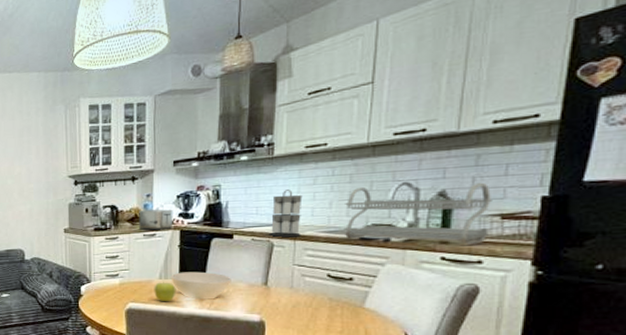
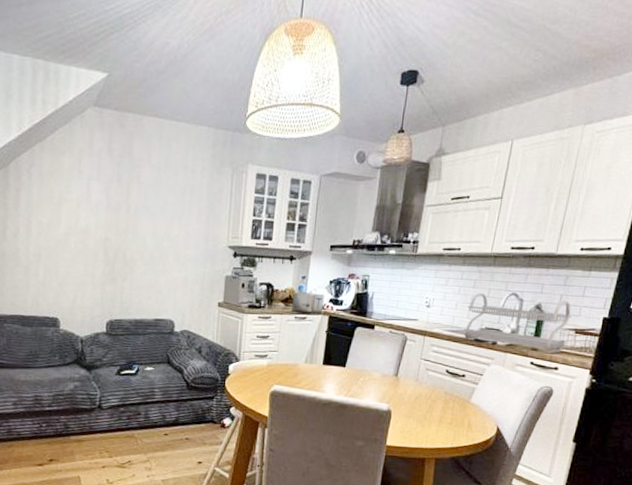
fruit: present [154,282,176,302] -> none [298,366,319,387]
bowl: present [171,271,231,300] -> none [315,357,368,387]
spice rack: present [268,189,303,238] -> none [404,287,436,333]

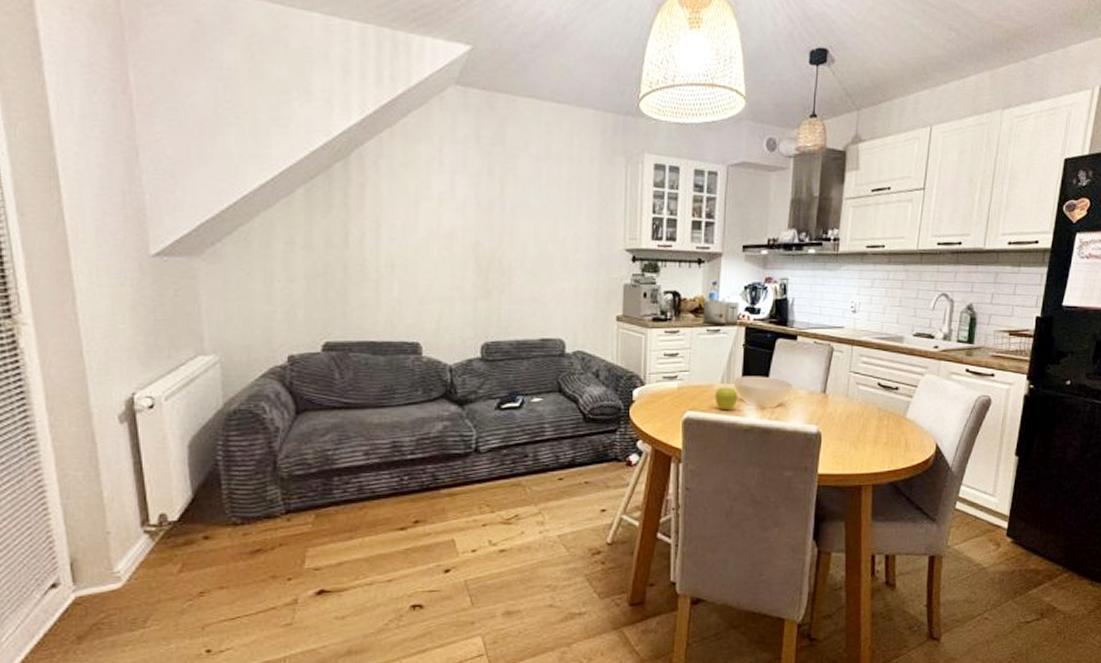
fruit: none [298,366,319,387] -> present [715,387,738,411]
bowl: none [315,357,368,387] -> present [733,376,793,408]
dish rack: present [463,293,571,354] -> none [894,295,1004,359]

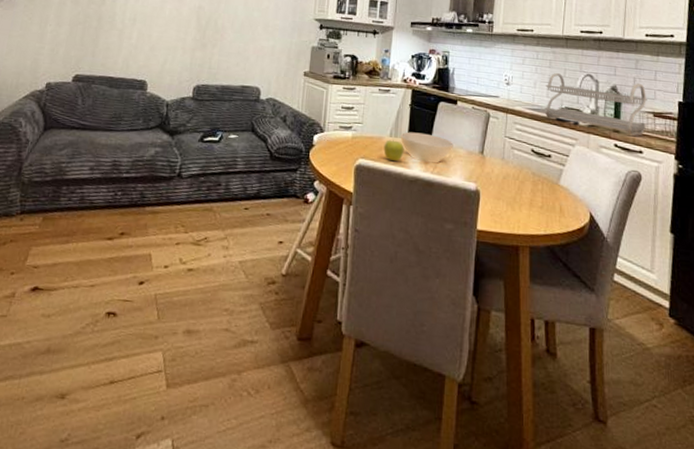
toaster: present [703,299,740,326] -> none [375,64,407,88]
dish rack: none [894,295,1004,359] -> present [544,73,647,137]

